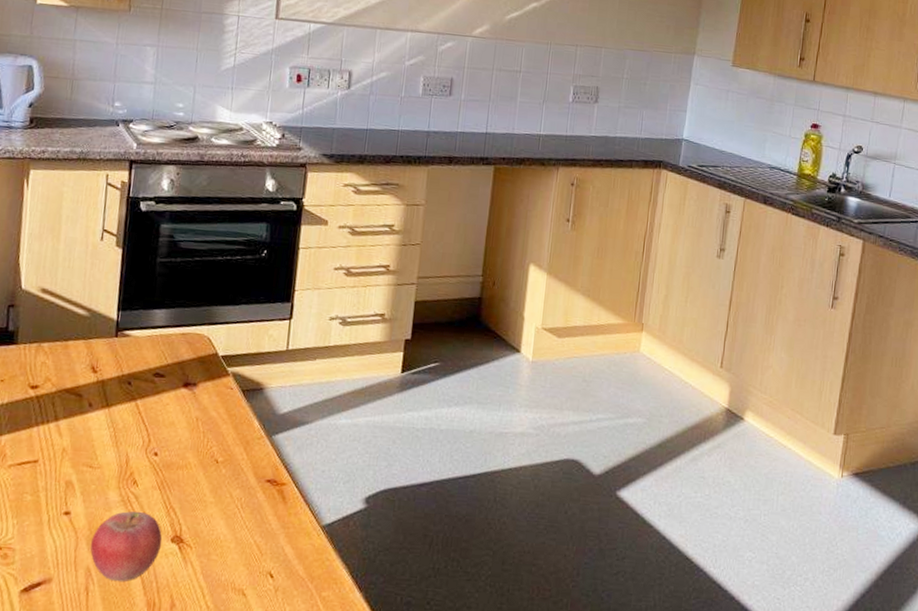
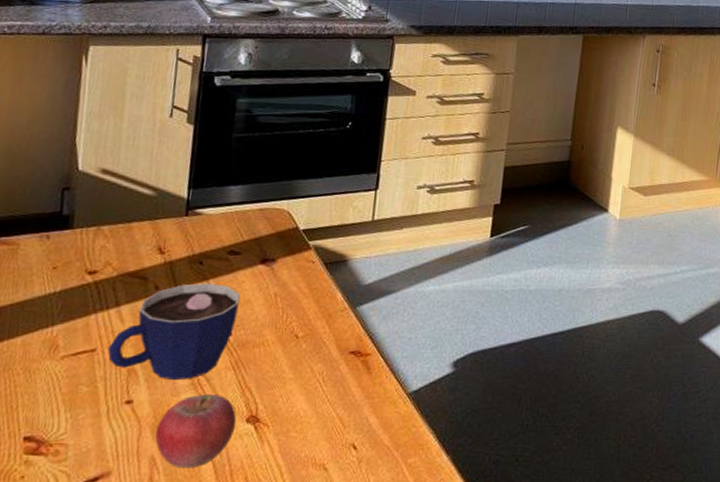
cup: none [48,403,165,496] -> present [107,283,240,381]

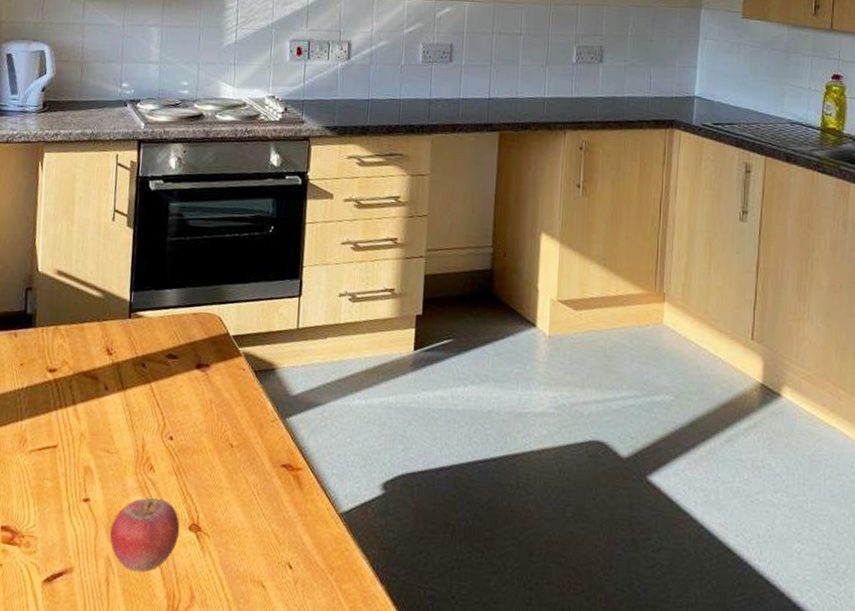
cup: present [107,283,240,381] -> none [67,385,179,482]

